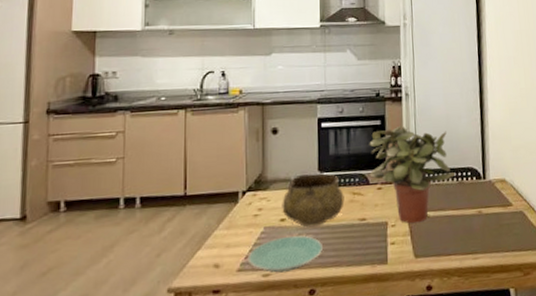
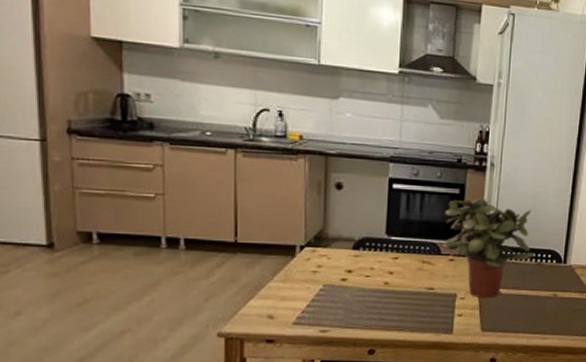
plate: present [247,235,322,273] -> none [304,296,385,330]
decorative bowl: present [282,174,345,228] -> none [343,237,413,290]

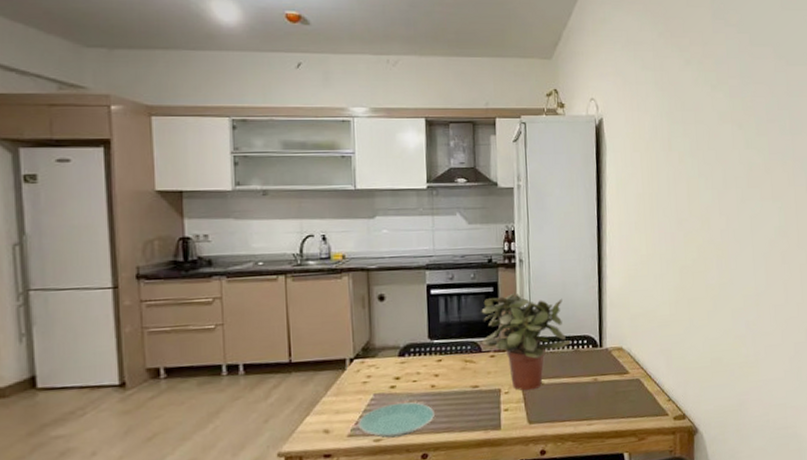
plate: none [304,296,385,330] -> present [358,402,434,438]

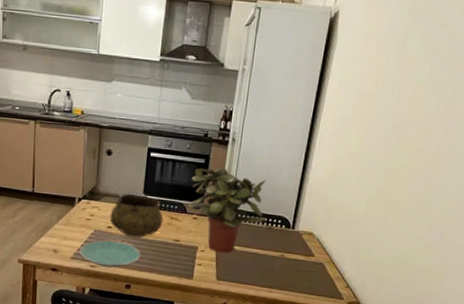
decorative bowl: none [391,341,456,395] -> present [110,194,164,238]

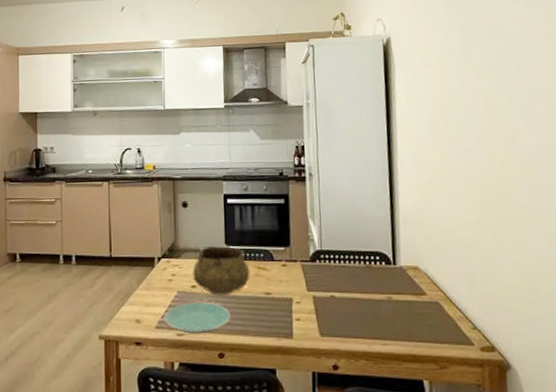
potted plant: present [187,167,267,253] -> none [273,205,363,303]

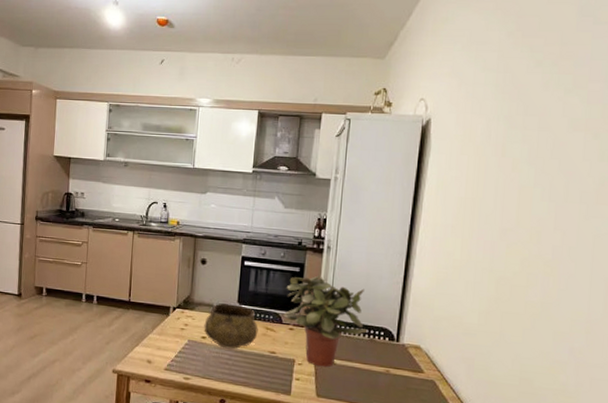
plate: present [164,301,230,334] -> none [173,351,235,381]
potted plant: none [273,205,363,303] -> present [283,275,368,368]

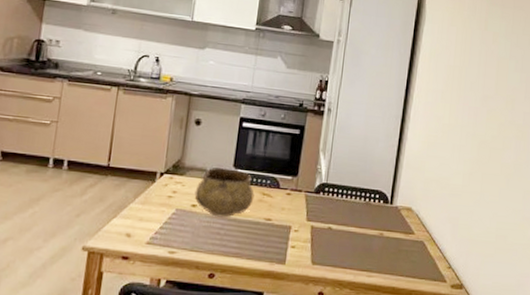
potted plant: present [283,275,368,368] -> none [281,138,364,233]

